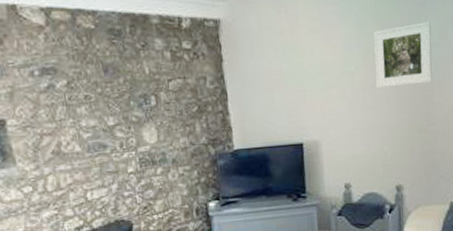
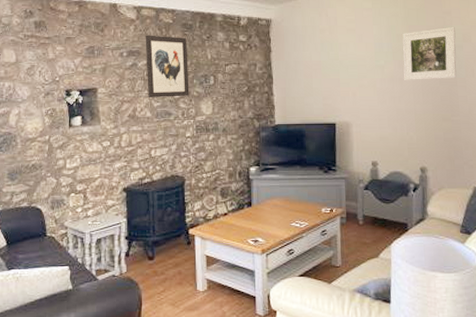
wall art: none [60,45,127,127] -> present [145,35,189,97]

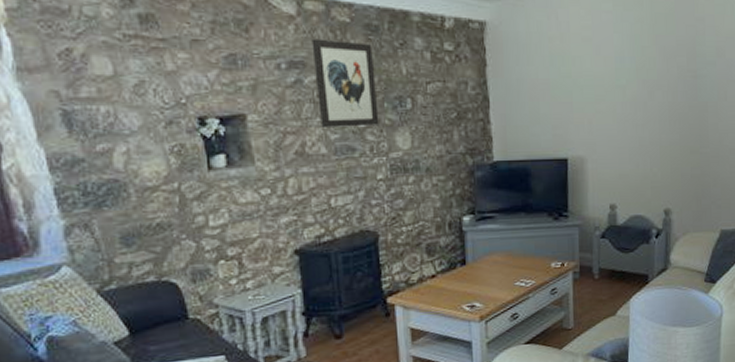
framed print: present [402,26,457,81] -> none [647,37,709,106]

